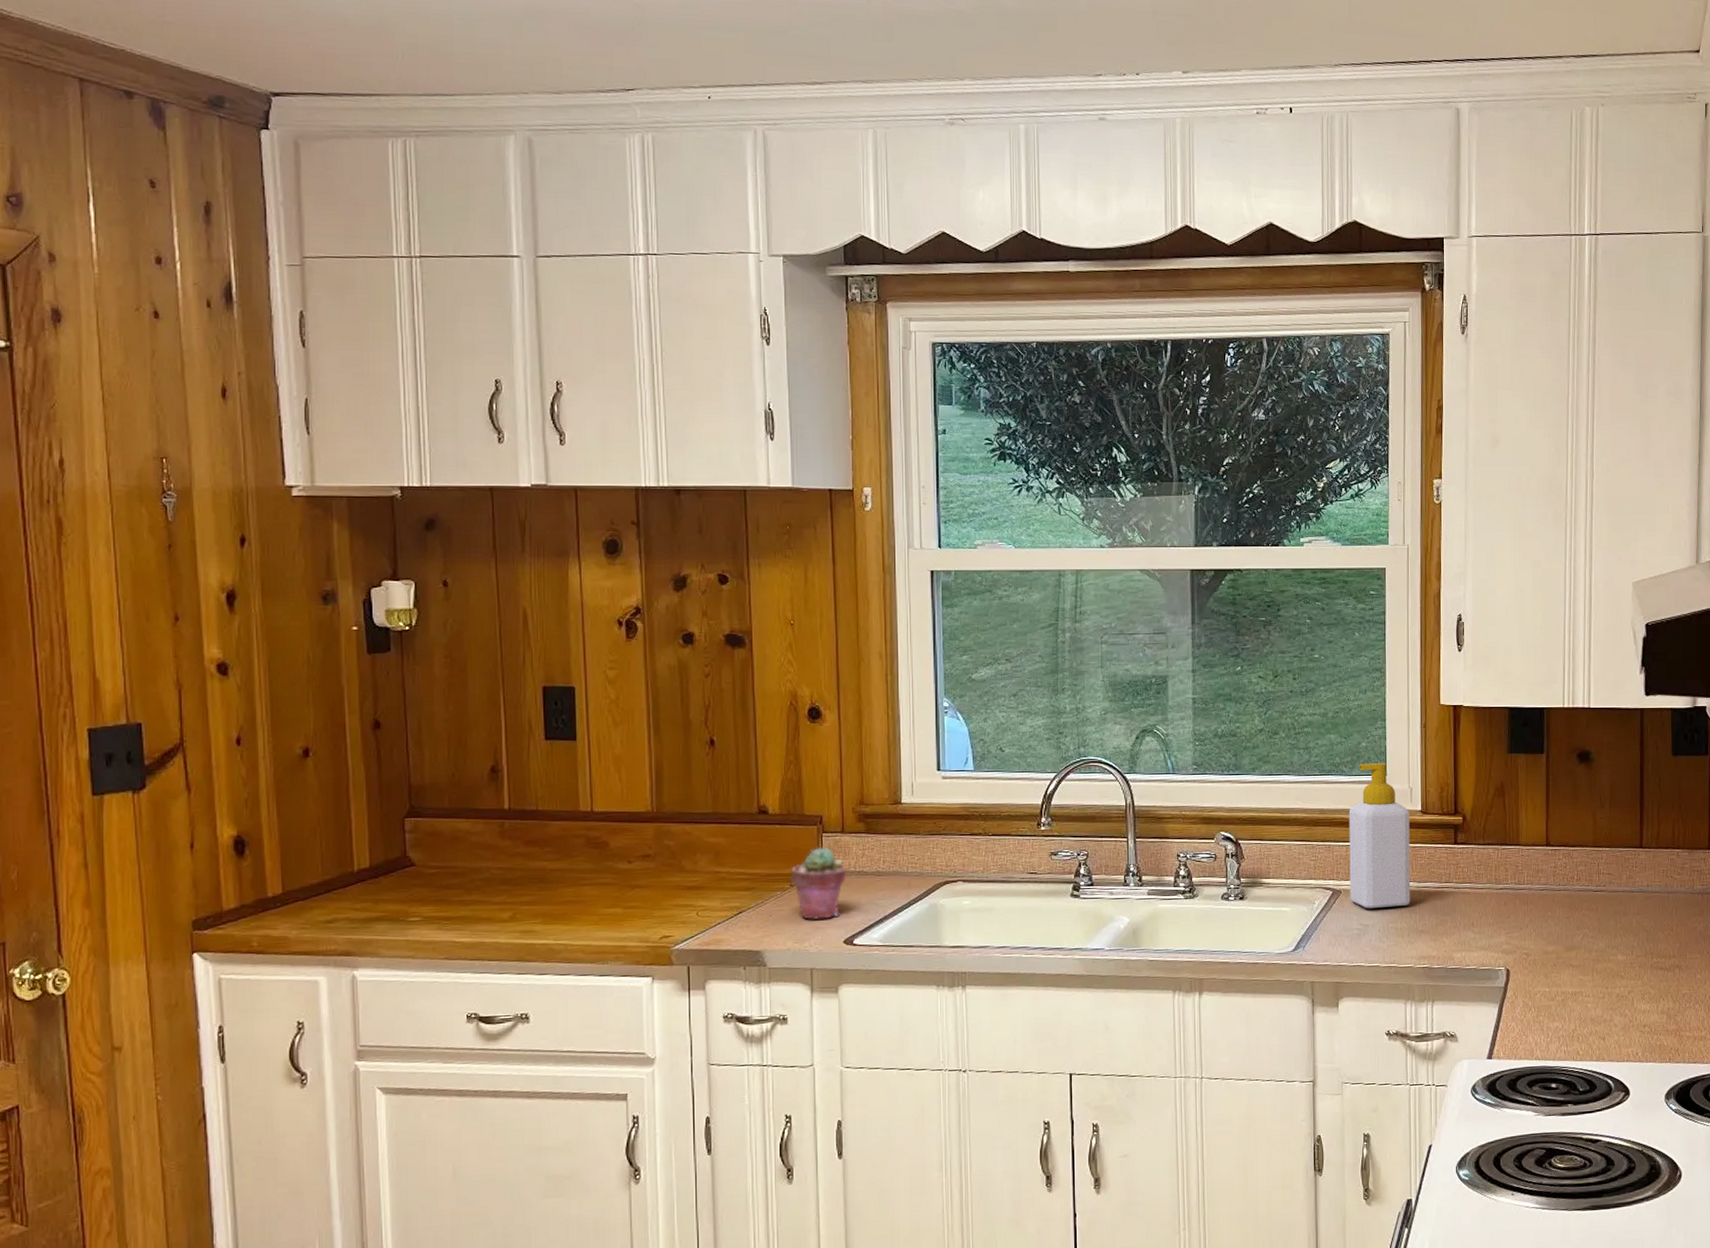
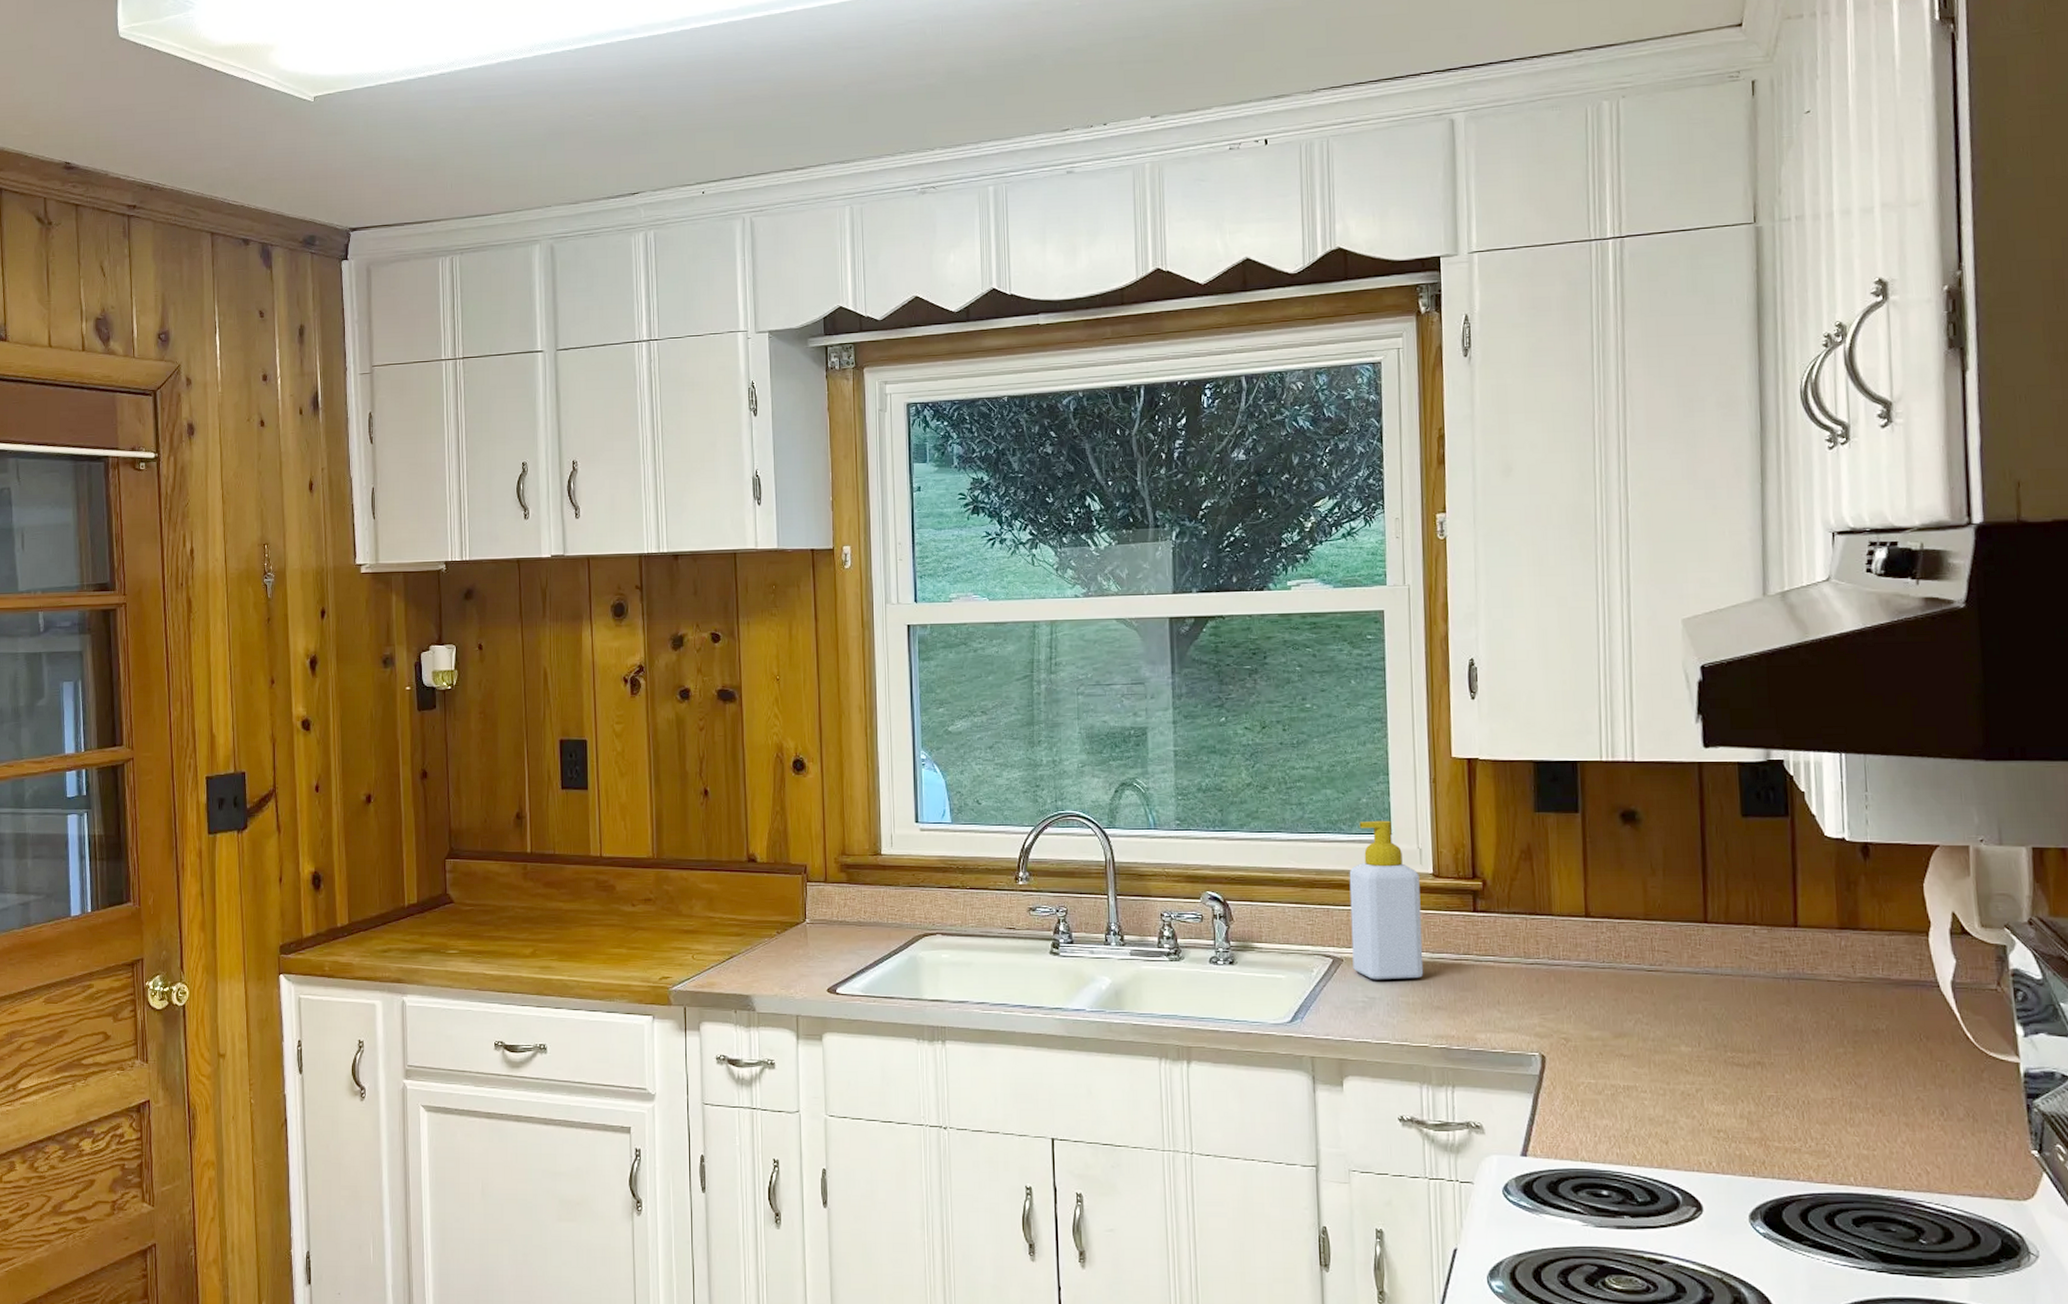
potted succulent: present [791,847,847,920] -> none [777,896,830,967]

